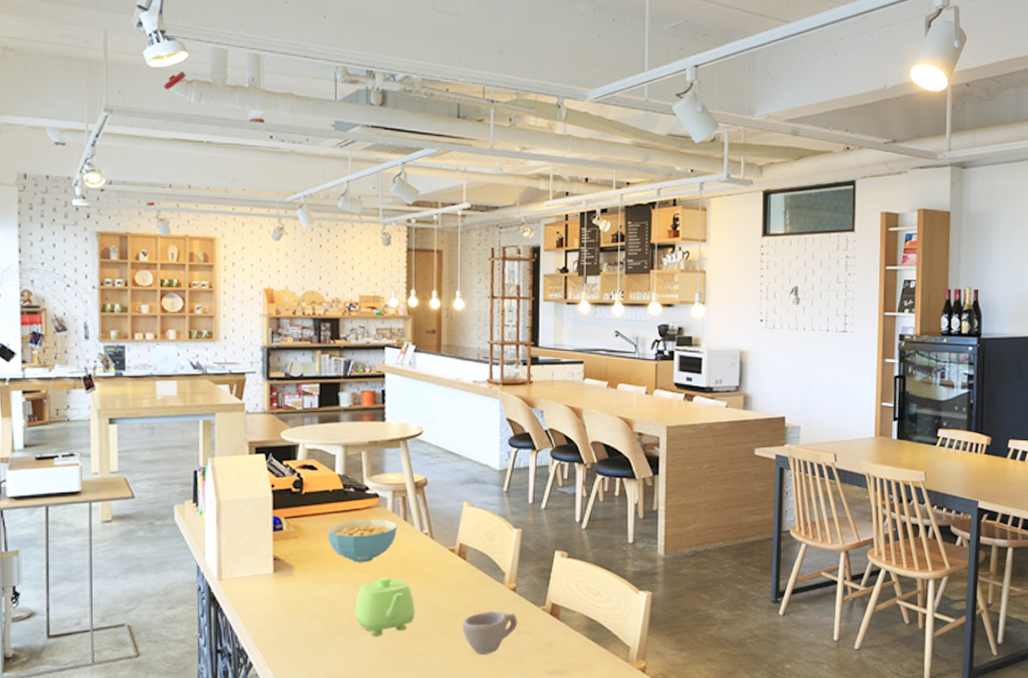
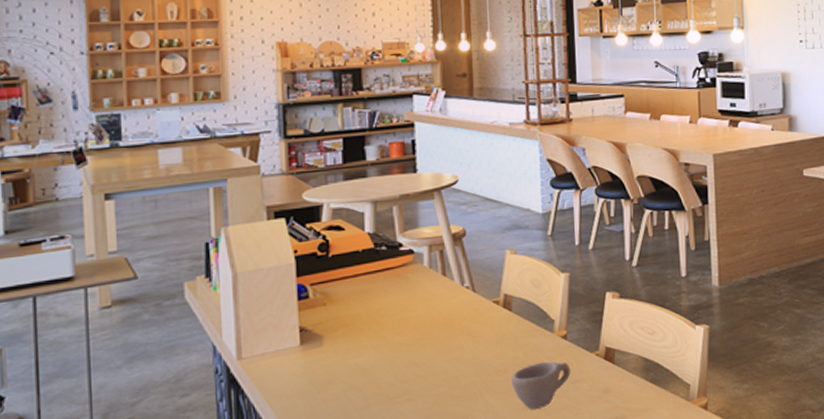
cereal bowl: present [327,518,397,563] -> none [359,276,436,326]
teapot: present [354,577,415,636] -> none [393,337,460,403]

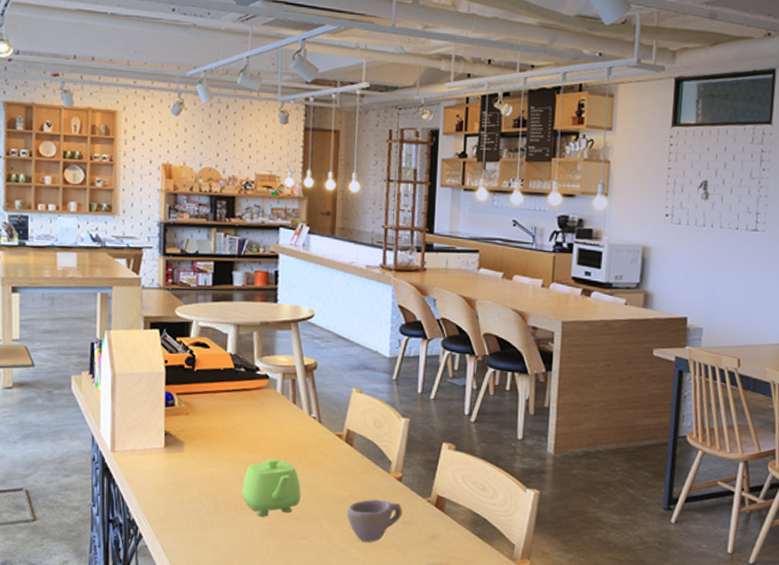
teapot: none [393,337,460,403] -> present [241,458,301,517]

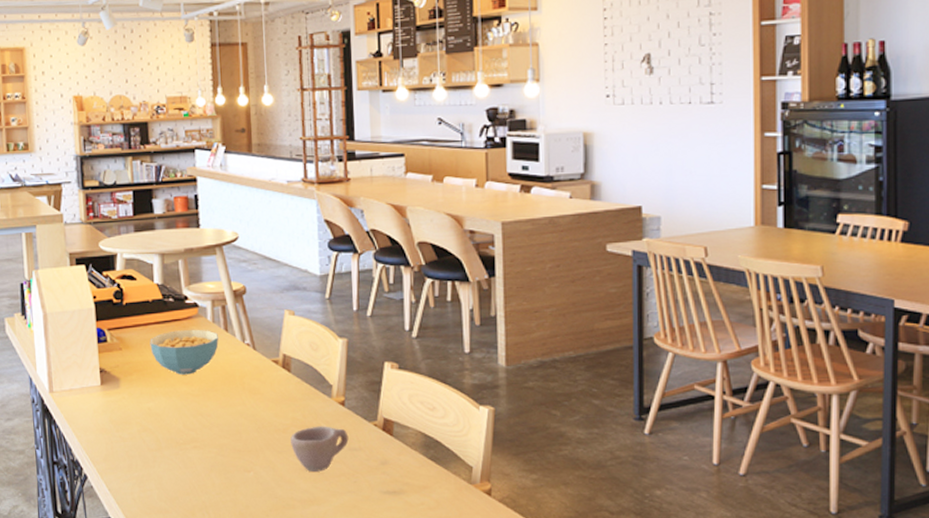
cereal bowl: none [217,399,286,443] -> present [150,329,219,375]
teapot: present [241,458,301,517] -> none [181,389,242,451]

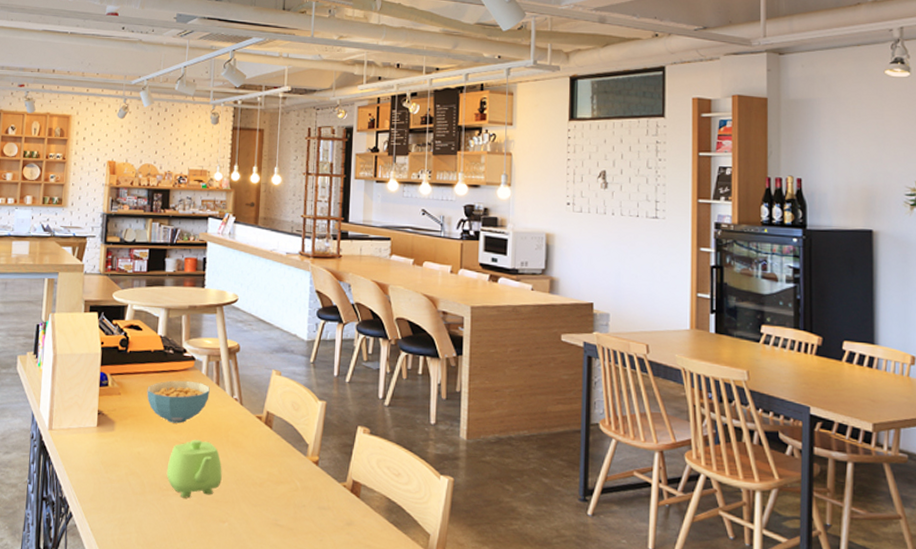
teapot: none [181,389,242,451] -> present [166,439,222,498]
cup: present [291,426,349,472] -> none [265,482,319,528]

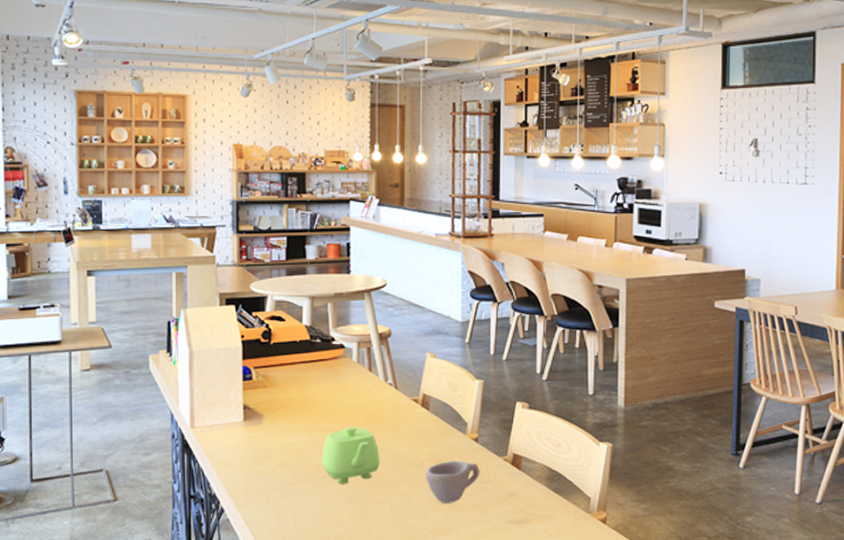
cereal bowl: present [147,380,210,424] -> none [295,369,362,412]
cup: none [265,482,319,528] -> present [426,460,480,503]

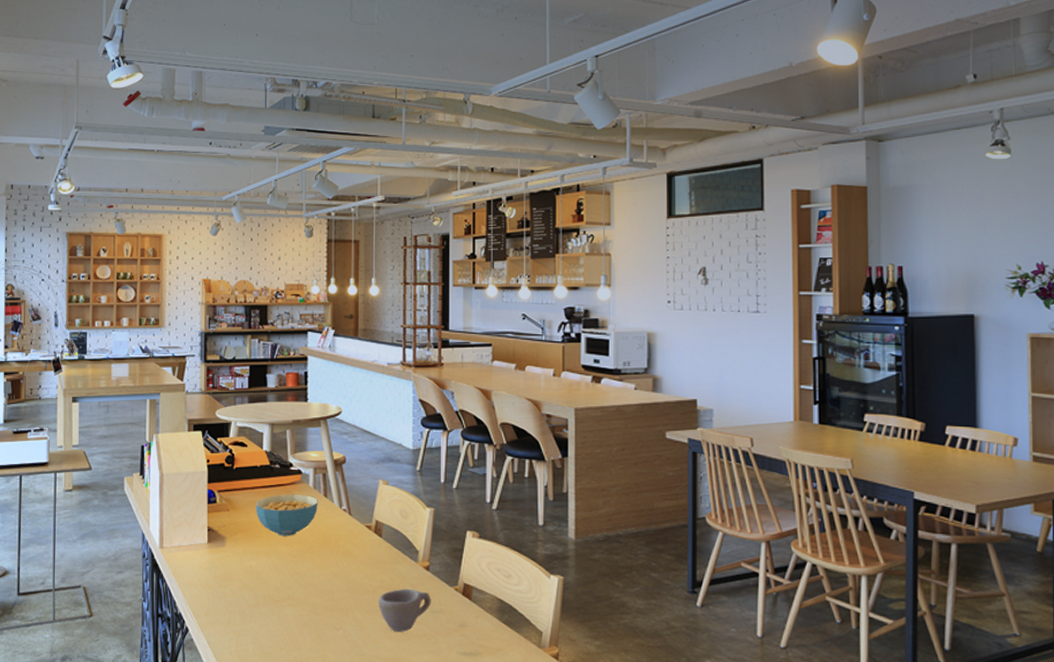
cereal bowl: none [295,369,362,412] -> present [255,494,318,536]
teapot: present [321,426,380,484] -> none [279,551,334,608]

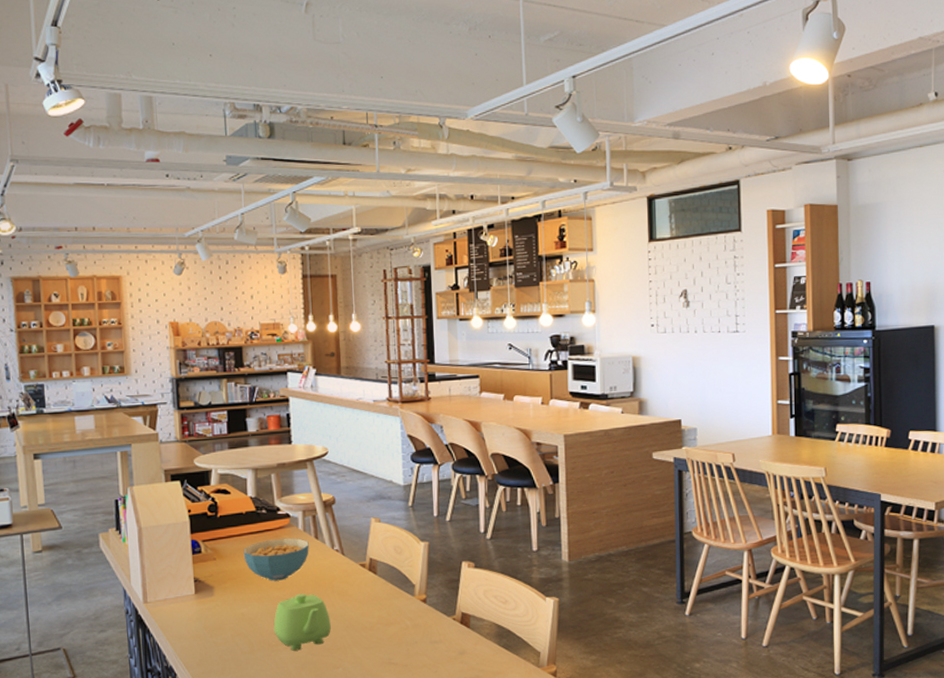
teapot: none [279,551,334,608] -> present [273,593,331,651]
cup: present [378,588,431,632] -> none [377,622,430,665]

